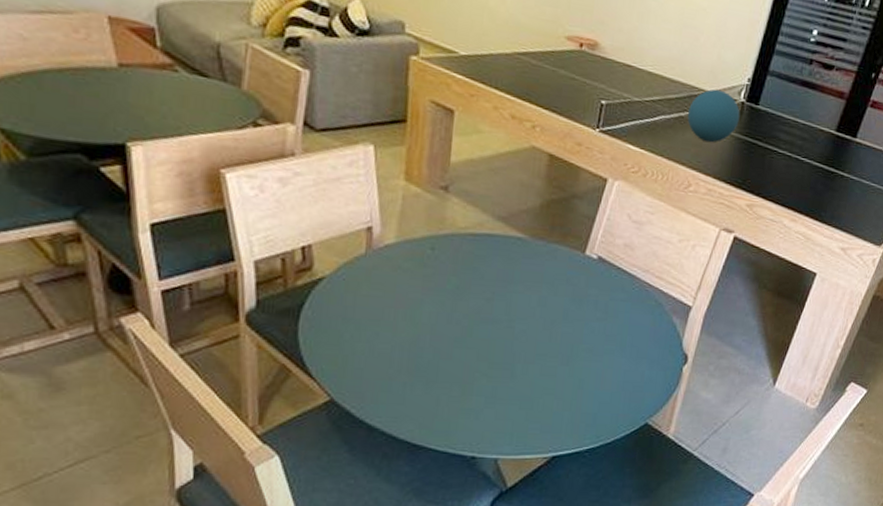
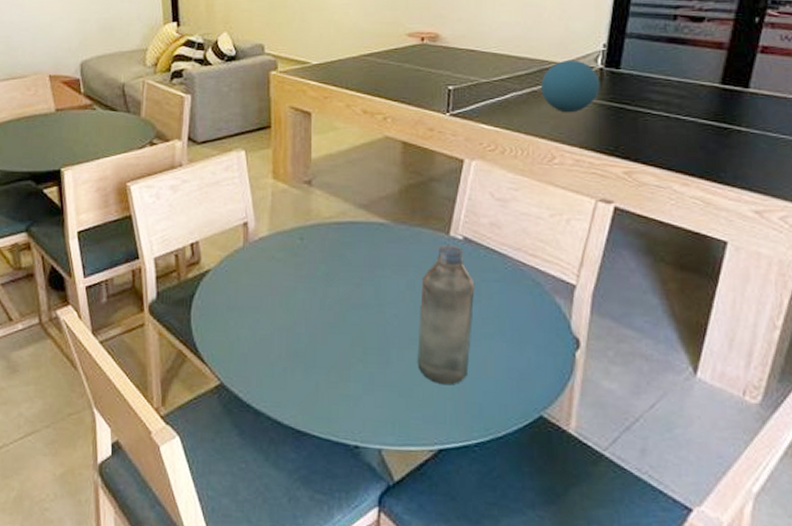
water bottle: none [540,262,604,398] -> present [417,244,475,385]

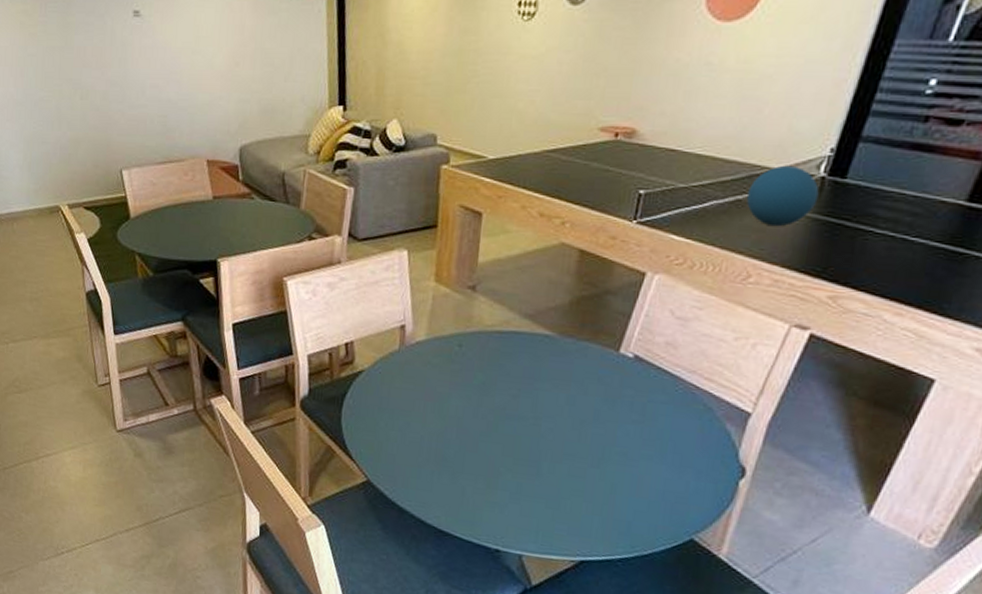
water bottle: present [417,244,475,385] -> none [568,361,641,502]

